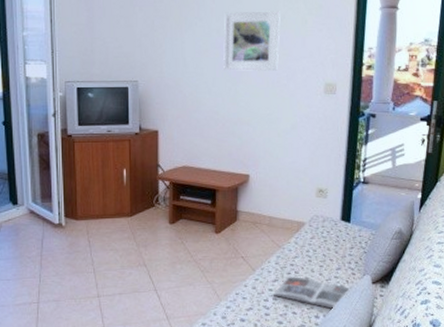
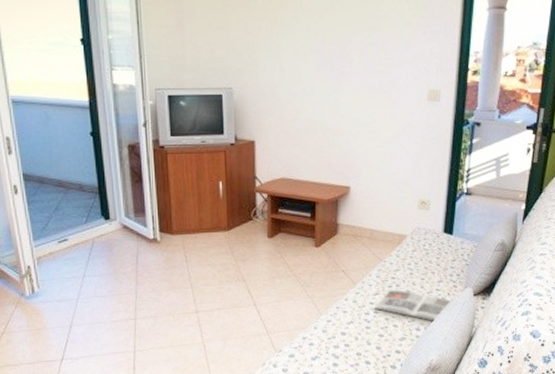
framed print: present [223,11,280,71] -> none [322,12,382,77]

